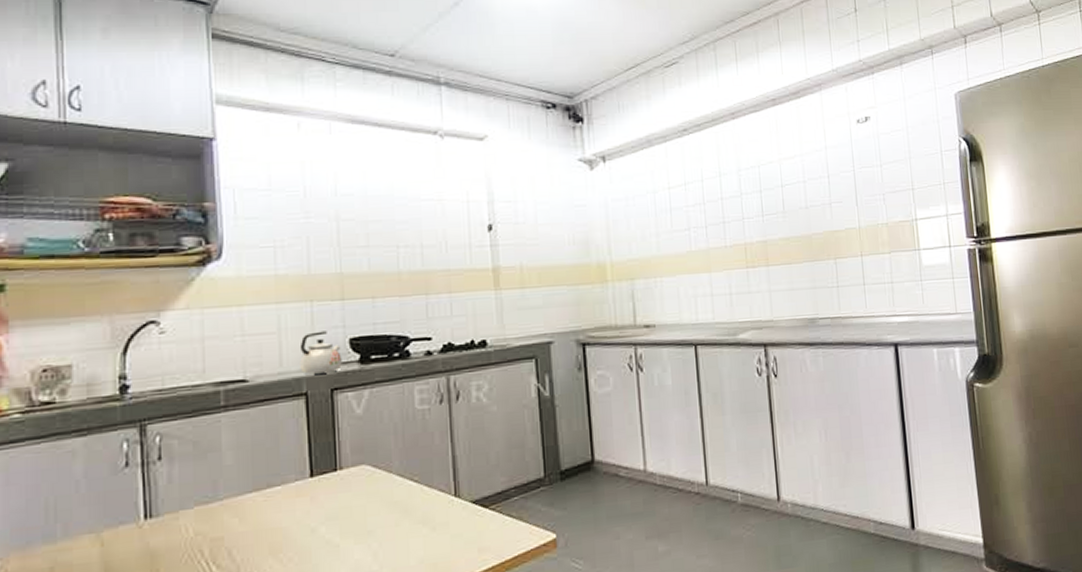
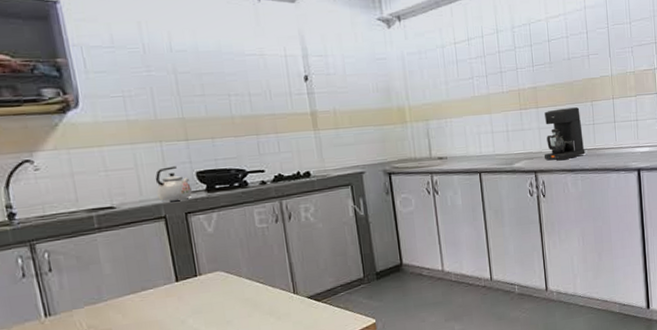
coffee maker: none [775,266,828,331] -> present [544,107,585,161]

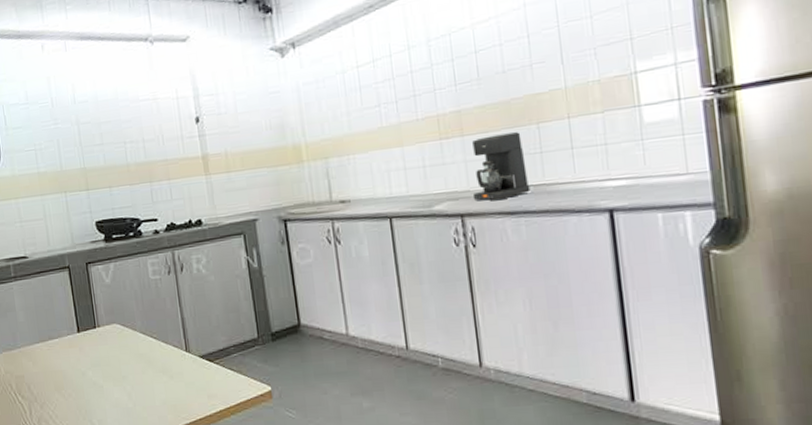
kettle: present [155,166,192,202] -> none [60,216,92,252]

